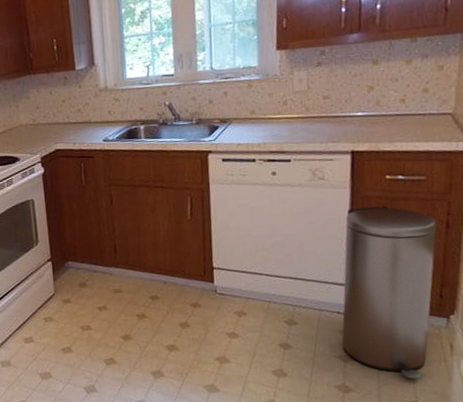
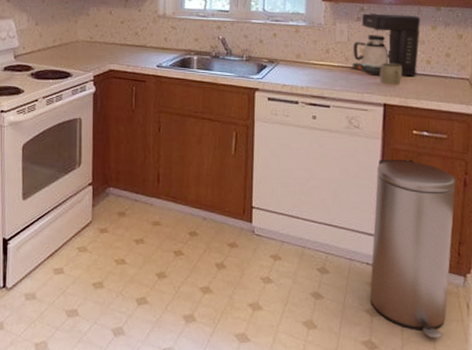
coffee maker: none [313,50,393,123] -> present [352,12,421,76]
mug: none [345,106,373,132] -> present [380,62,403,86]

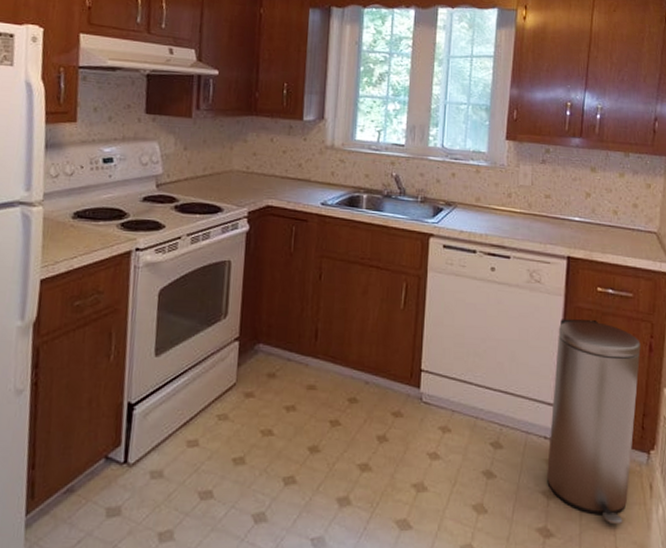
coffee maker: present [352,12,421,76] -> none [535,154,609,228]
mug: present [380,62,403,86] -> none [564,211,588,237]

